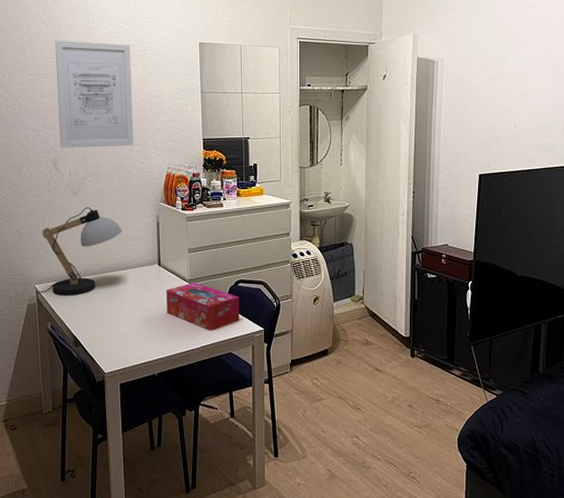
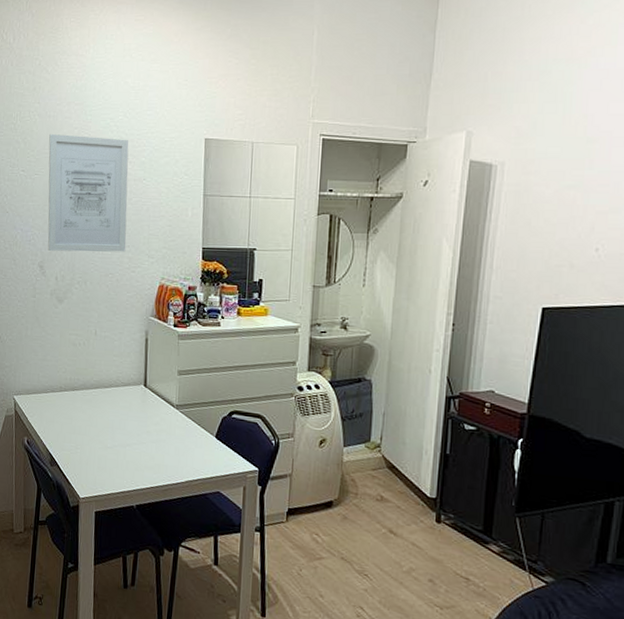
desk lamp: present [35,206,122,296] -> none [14,316,107,411]
tissue box: present [165,281,239,331] -> none [150,408,232,465]

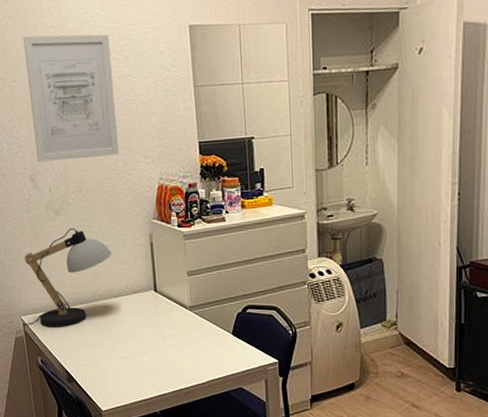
desk lamp: none [14,316,107,411] -> present [22,227,112,327]

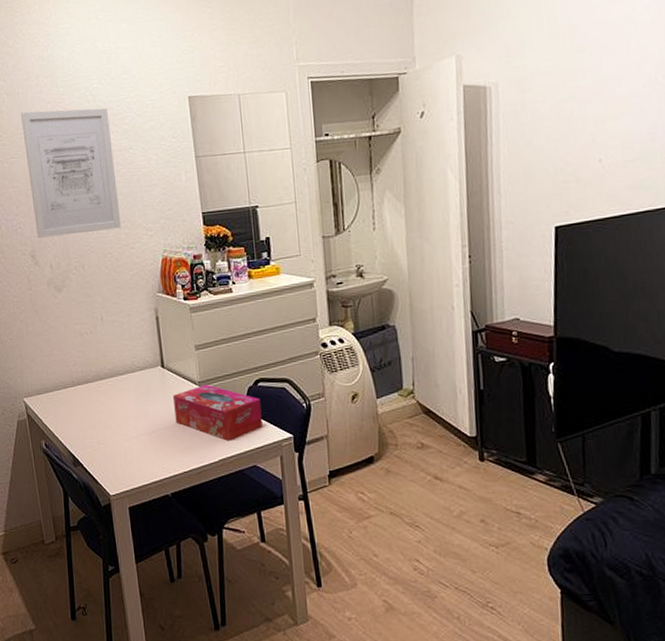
desk lamp: present [22,227,112,327] -> none [25,304,116,409]
tissue box: none [164,308,250,364] -> present [172,384,263,441]

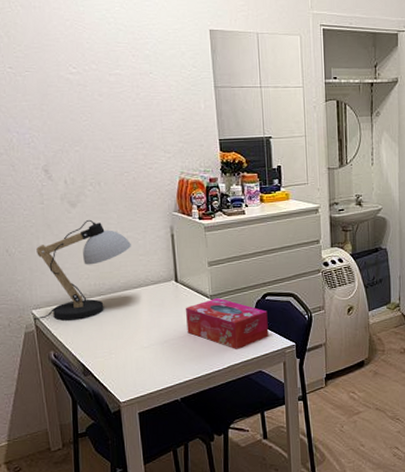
wall art: present [21,108,122,238] -> none [37,26,140,153]
desk lamp: none [25,304,116,409] -> present [33,219,131,321]

